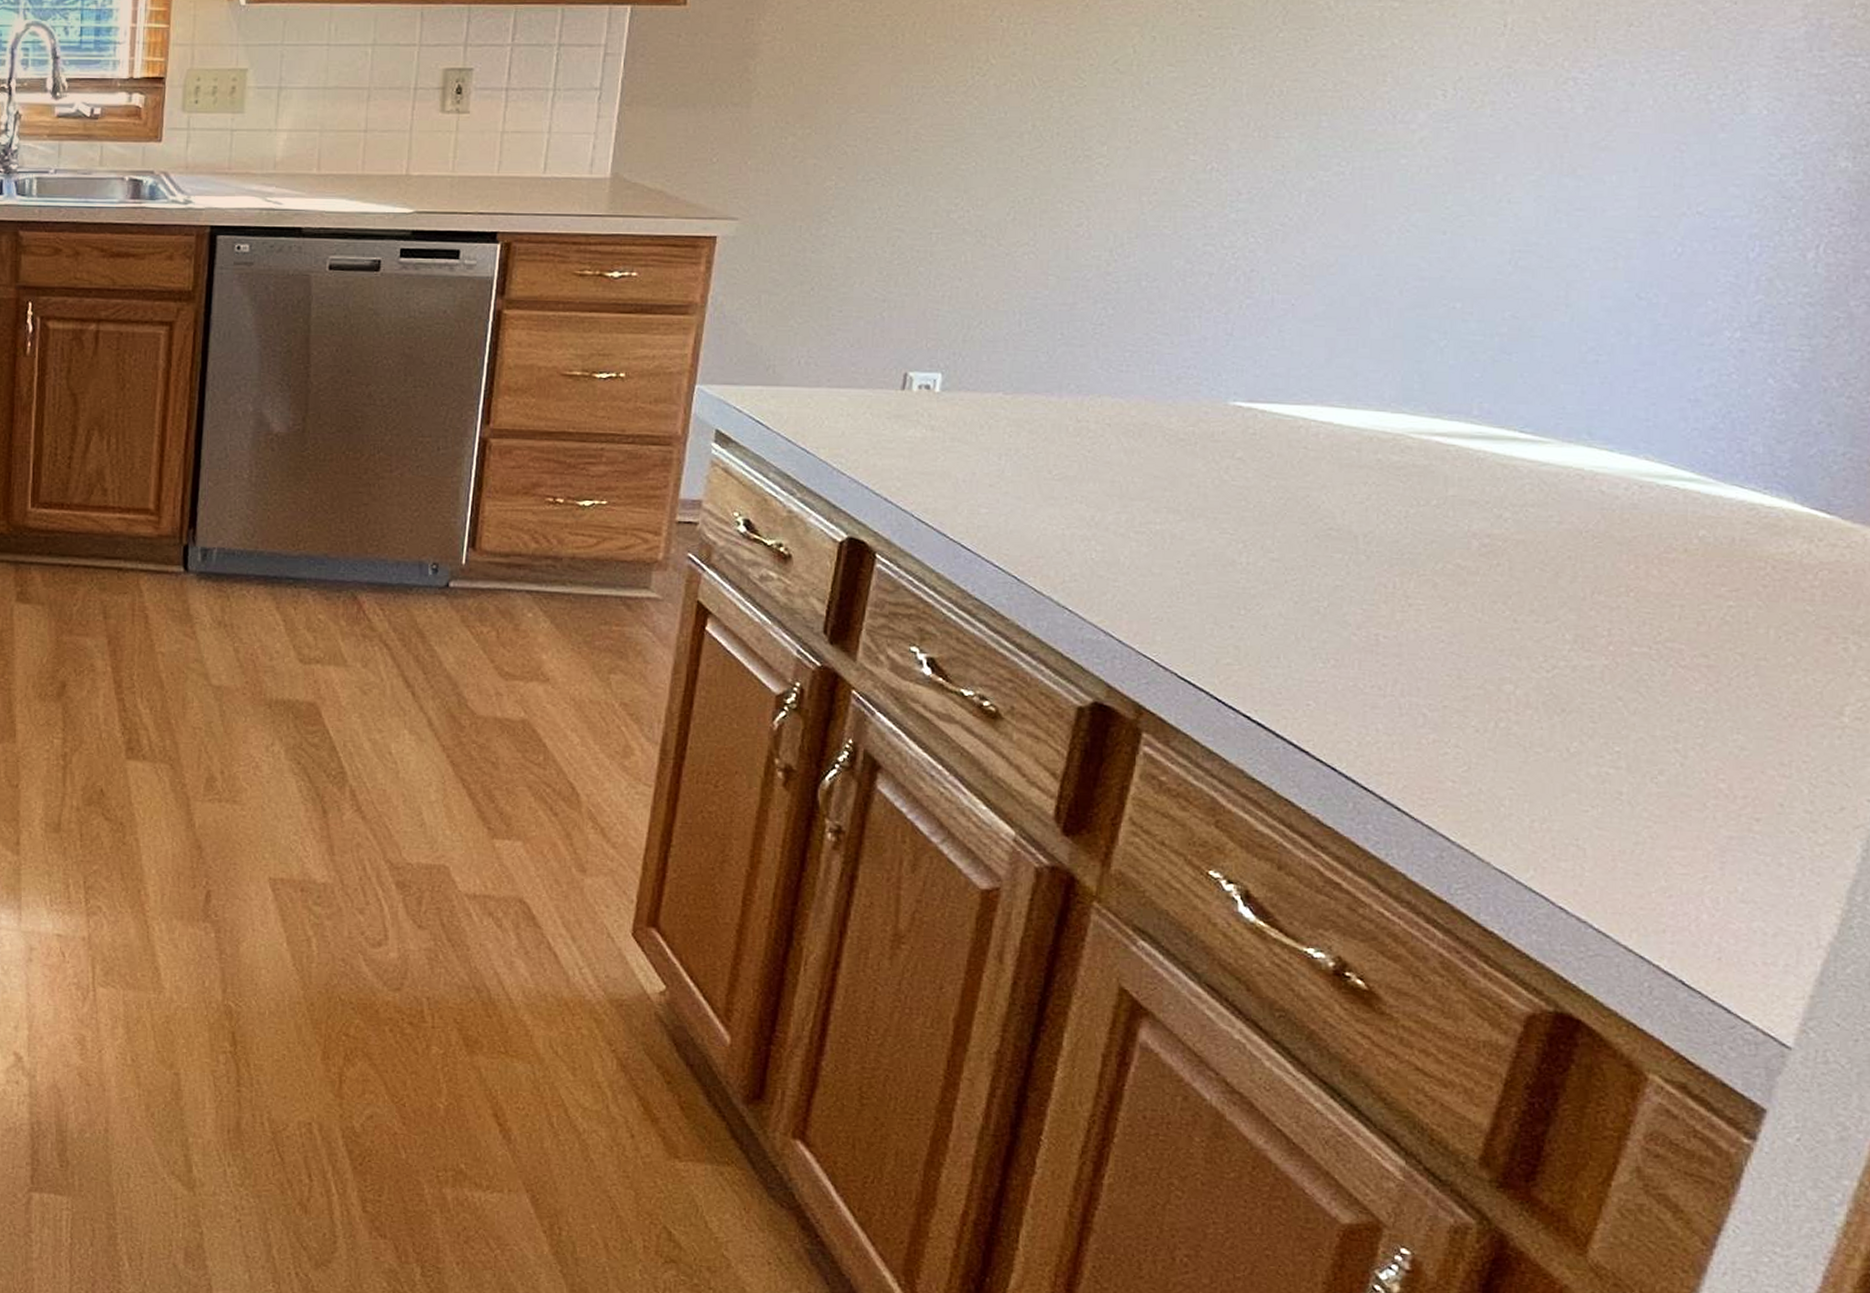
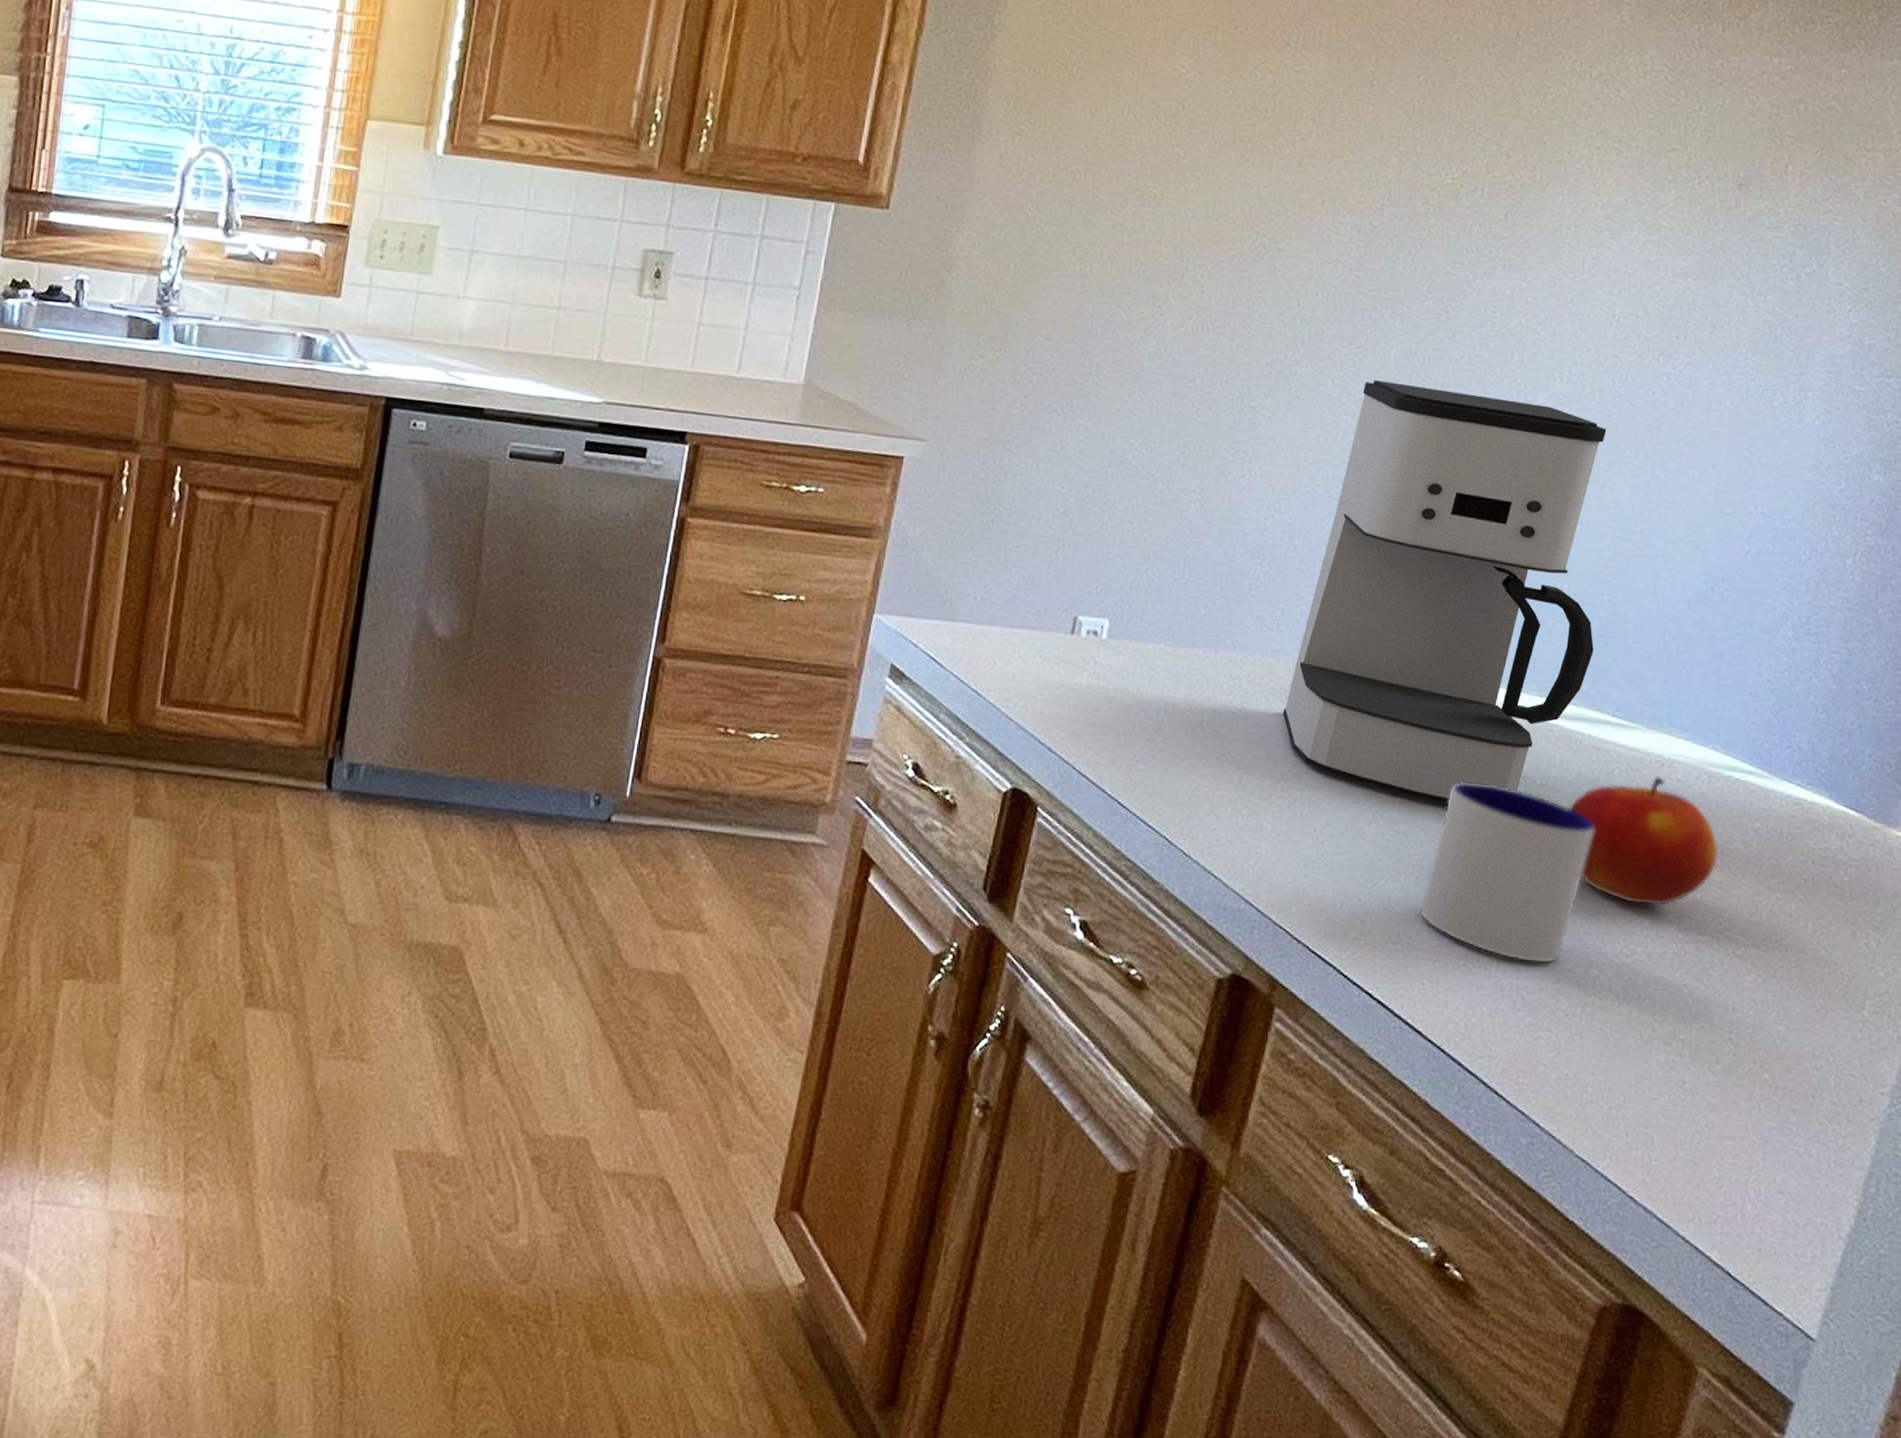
coffee maker: none [1136,117,1502,529] -> present [1282,380,1607,804]
mug: none [1300,507,1503,682] -> present [1419,782,1595,964]
apple: none [1469,489,1656,621] -> present [1567,776,1719,907]

